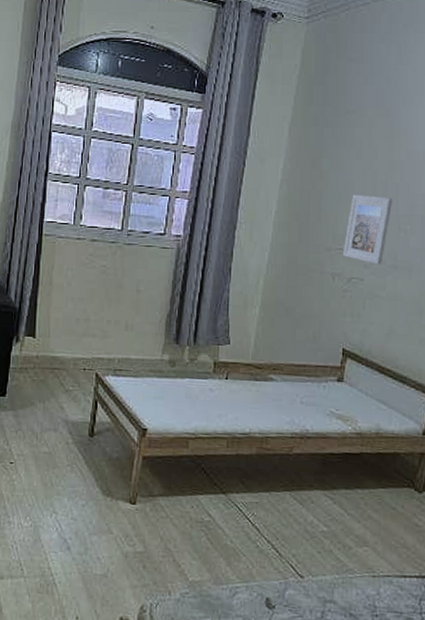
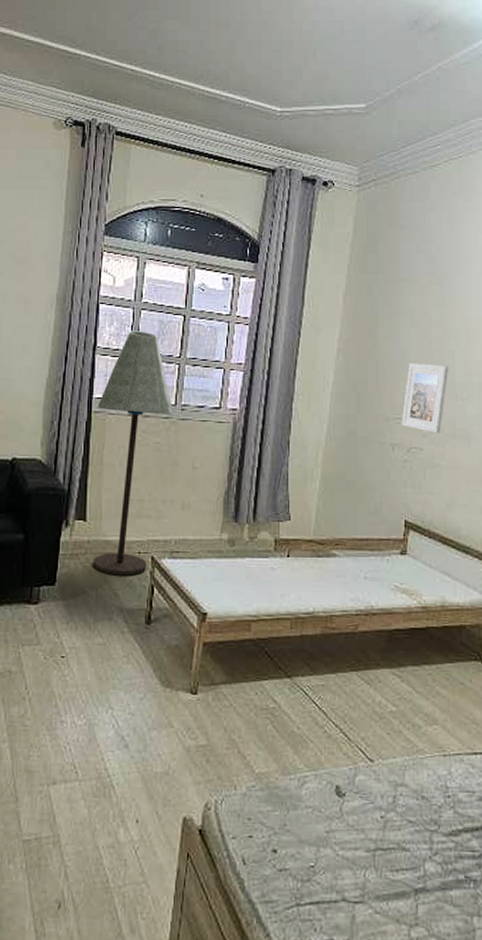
floor lamp: none [40,158,120,391] -> present [92,331,174,576]

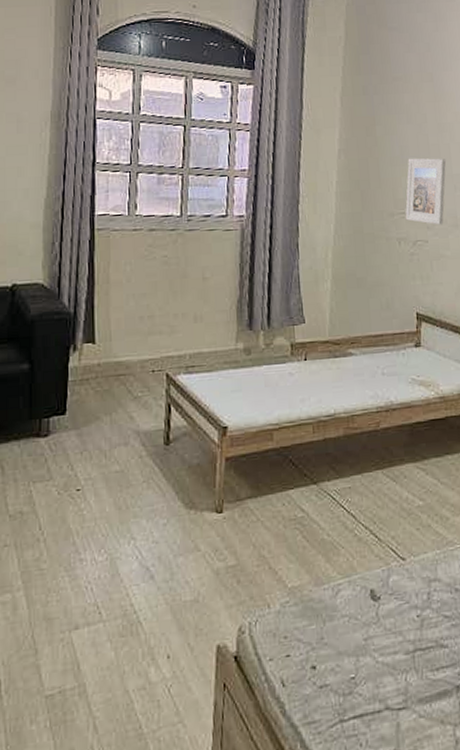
floor lamp: present [92,331,174,576] -> none [100,143,180,398]

